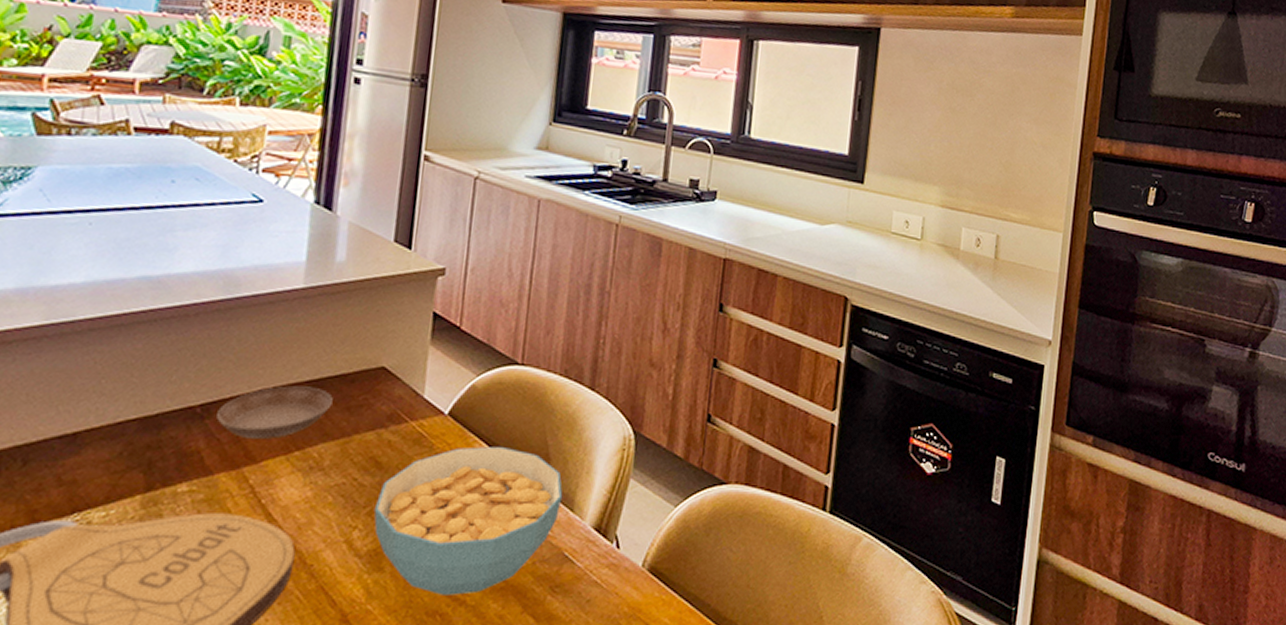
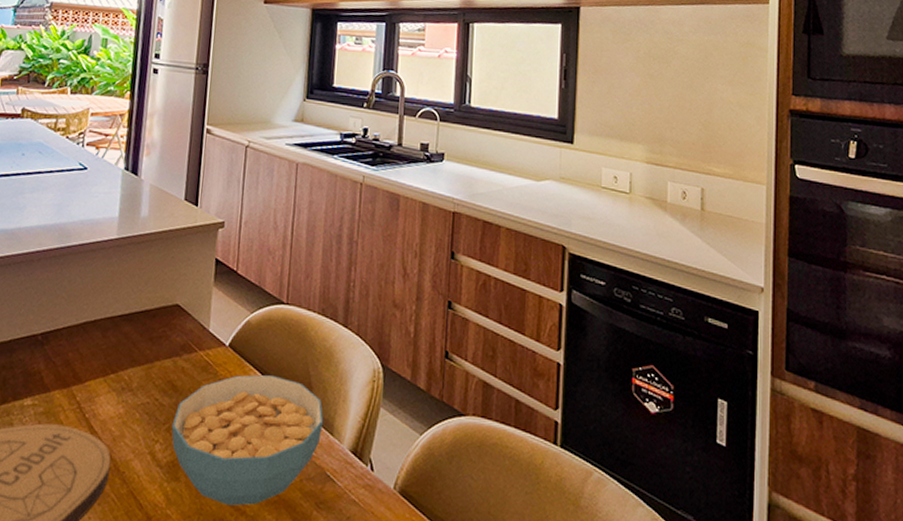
saucer: present [217,386,333,439] -> none [53,319,139,363]

